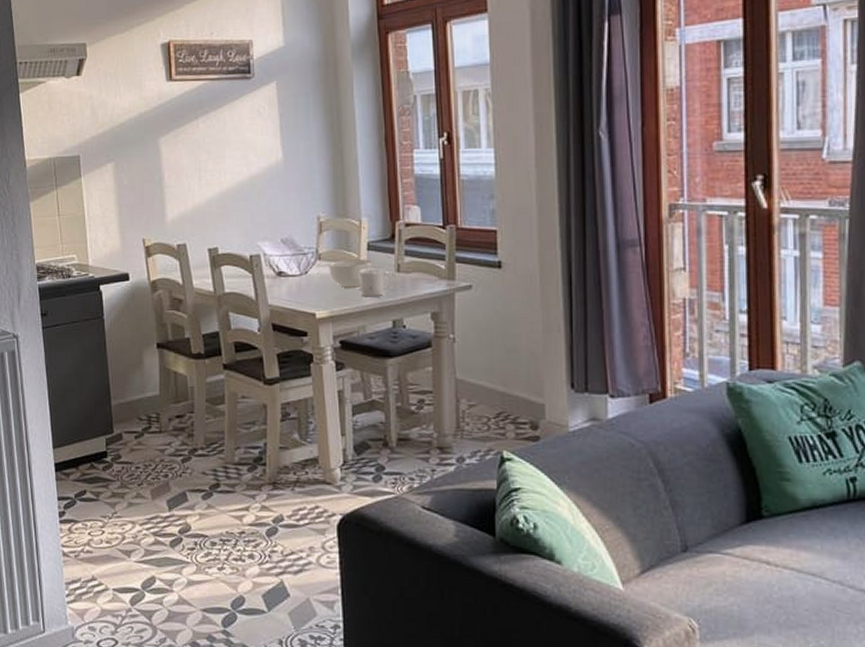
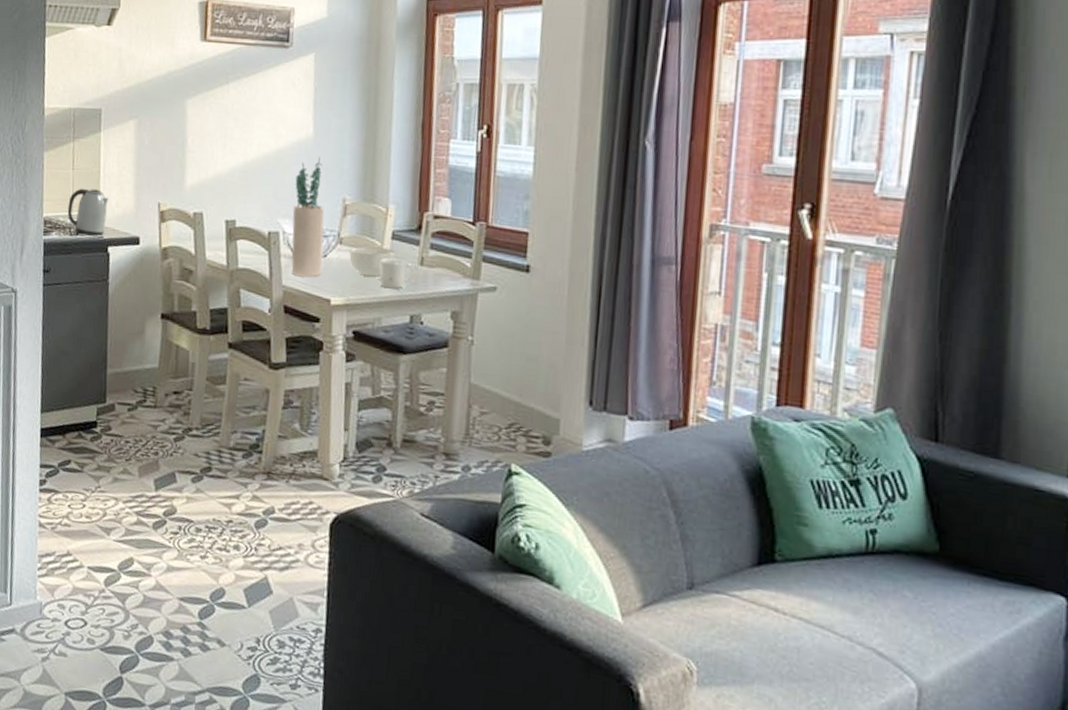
kettle: none [57,232,96,277] -> present [67,188,109,237]
vase: none [270,179,305,295] -> present [291,157,325,278]

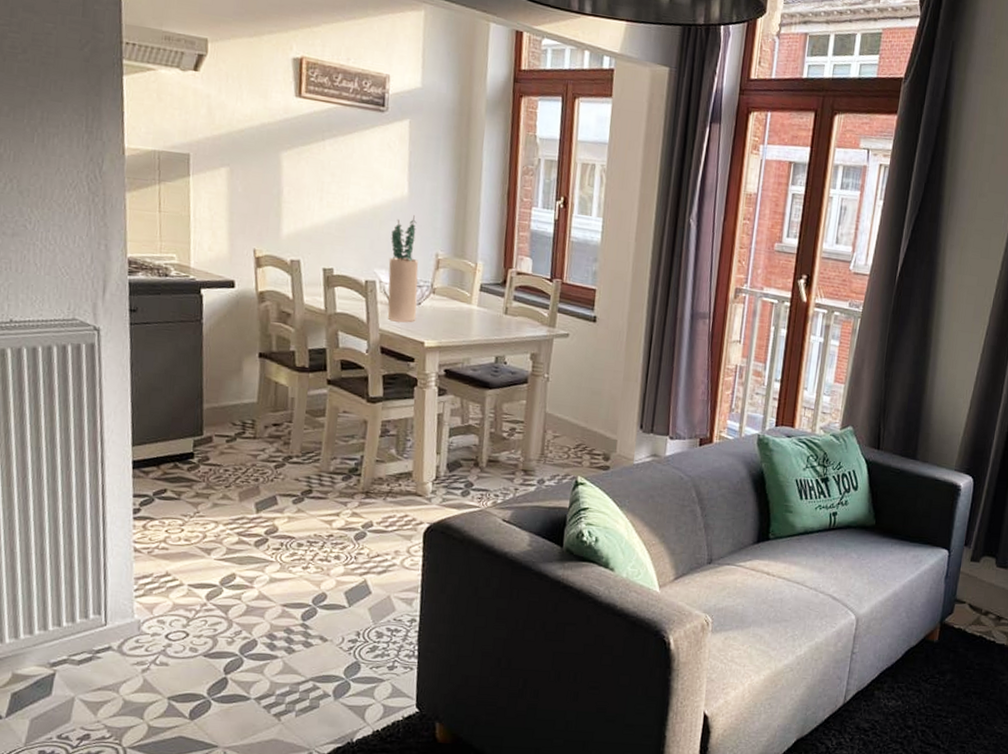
kettle: present [67,188,109,237] -> none [154,230,201,279]
bowl: present [349,246,396,277] -> none [441,296,484,324]
mug: present [379,259,414,289] -> none [469,308,499,334]

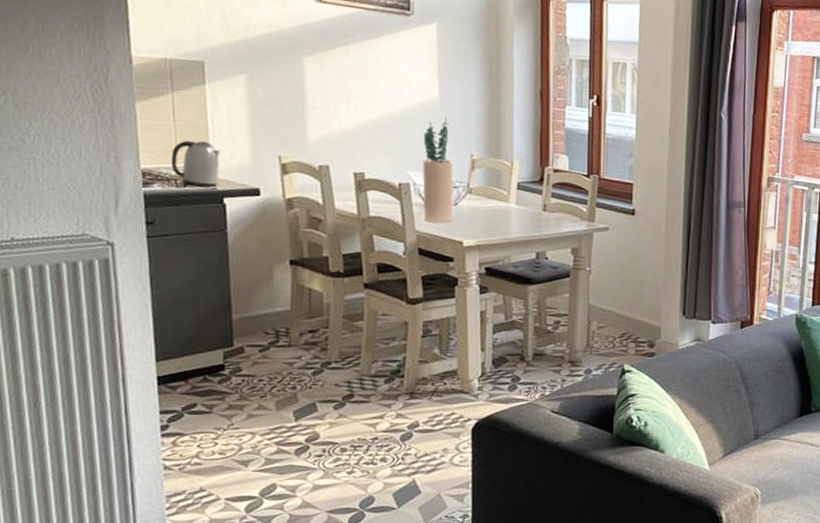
kettle: none [154,230,201,279] -> present [170,140,221,188]

